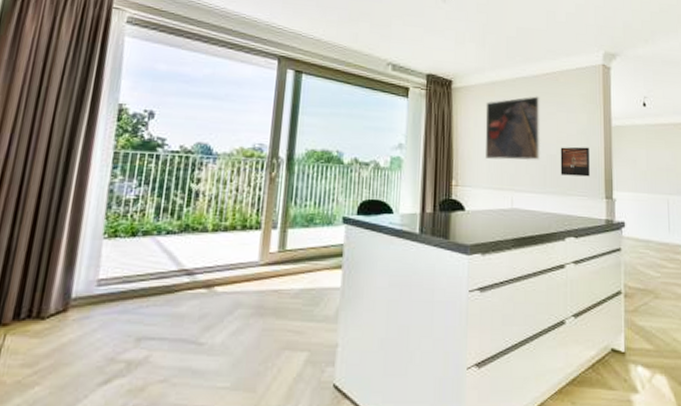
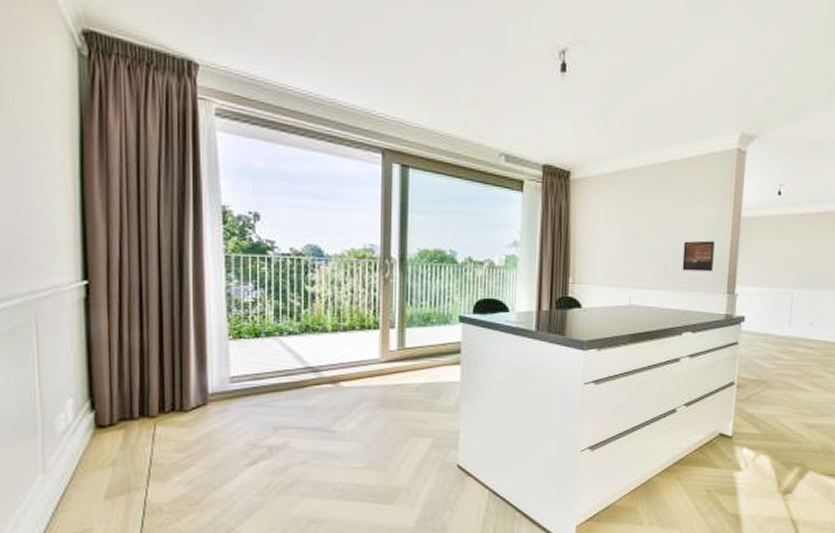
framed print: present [485,96,541,161] -> none [604,186,665,257]

